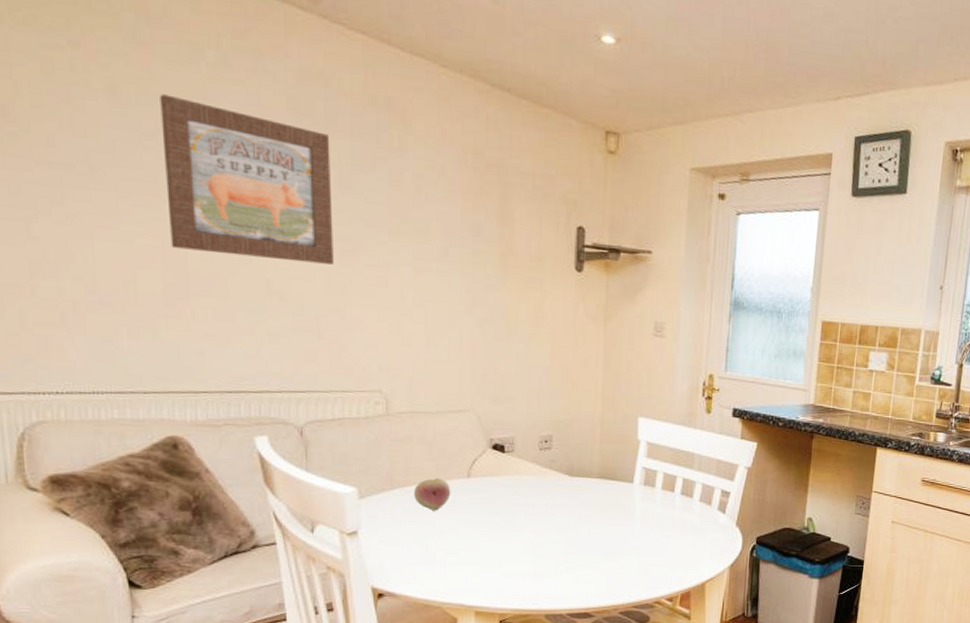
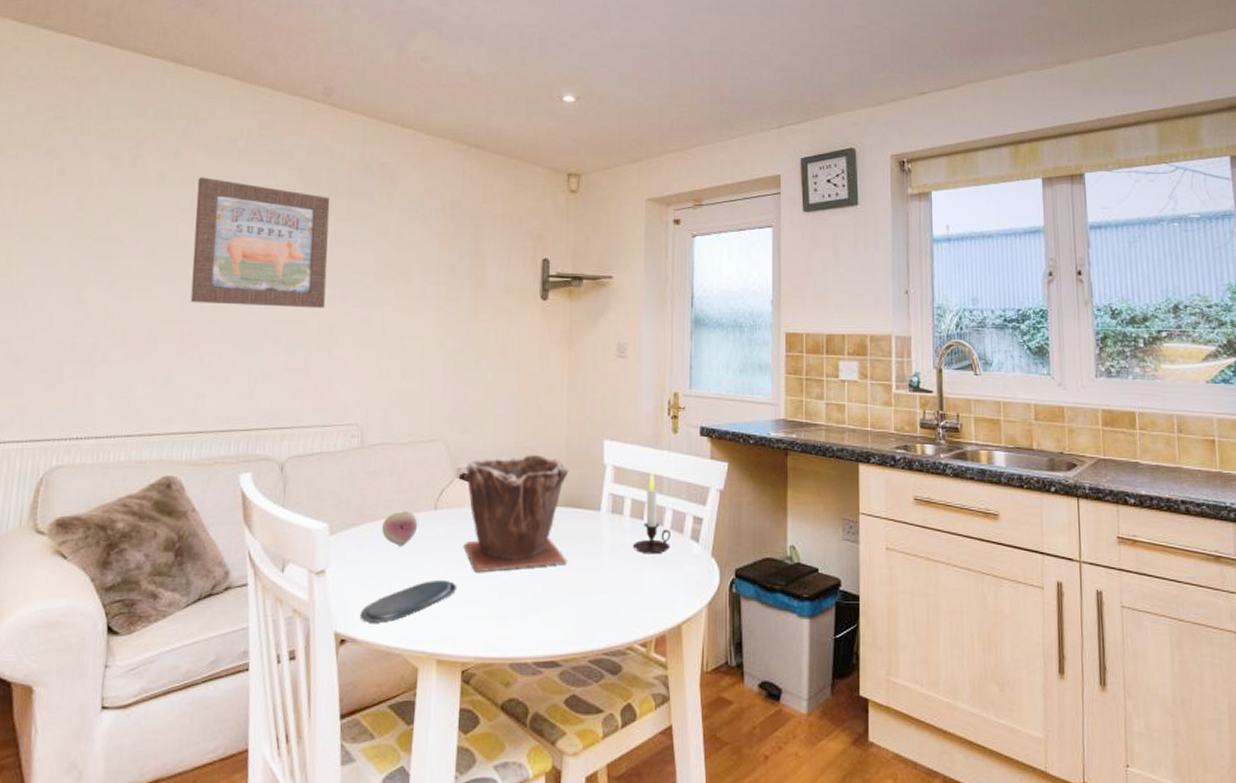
oval tray: none [396,541,492,579] -> present [360,579,456,623]
plant pot: none [498,428,603,536] -> present [463,454,569,573]
candle: none [663,447,699,523] -> present [632,470,670,555]

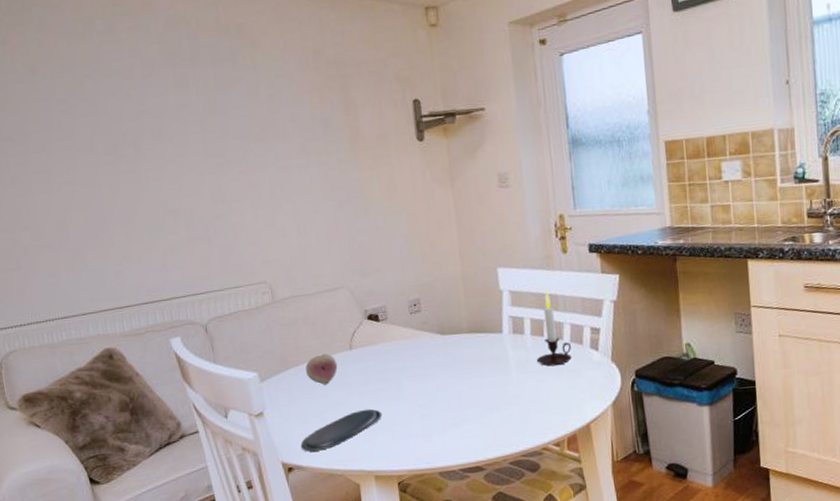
wall art: present [190,177,330,308] -> none [66,64,213,190]
plant pot: present [463,454,569,573] -> none [372,288,479,400]

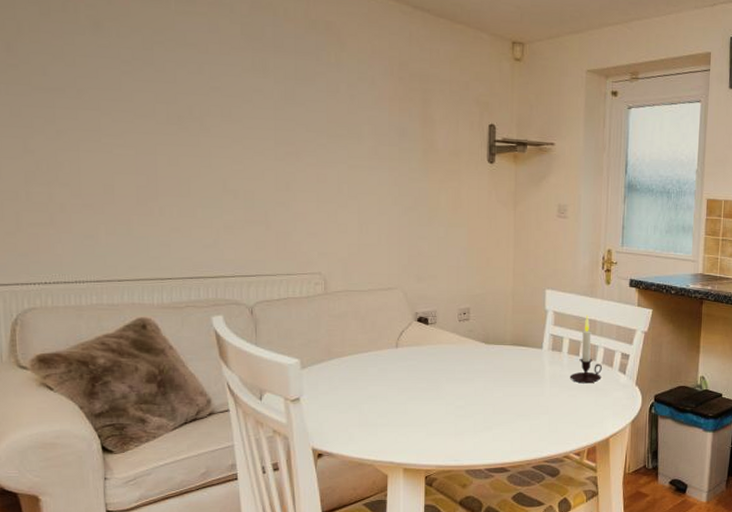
oval tray: present [300,408,381,452] -> none [334,405,418,440]
fruit: present [305,353,338,385] -> none [349,349,382,378]

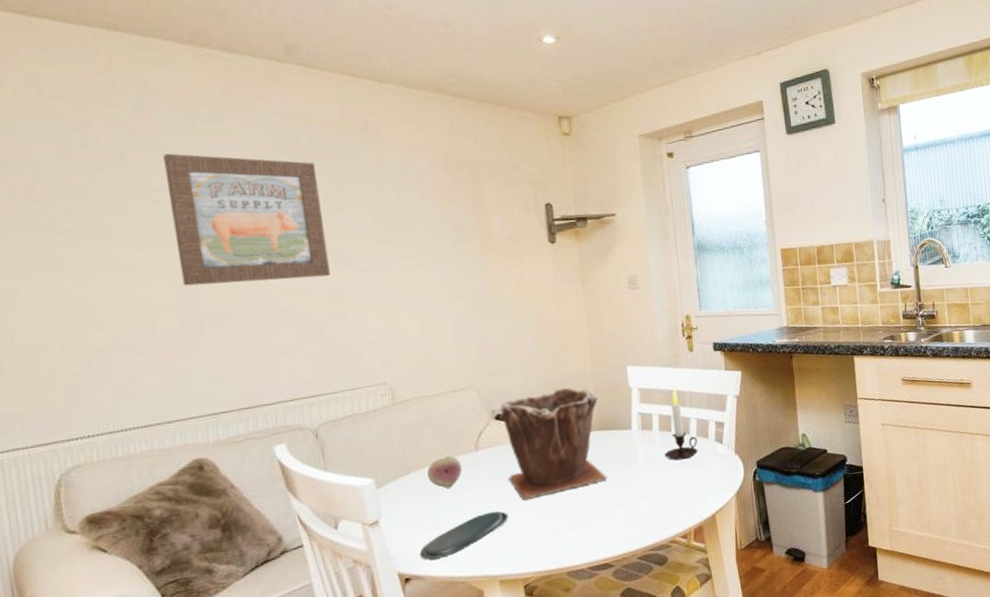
wall art: none [136,27,280,165] -> present [163,153,330,286]
oval tray: none [334,405,418,440] -> present [419,511,508,560]
fruit: none [349,349,382,378] -> present [427,456,462,489]
plant pot: none [423,301,515,399] -> present [500,387,608,500]

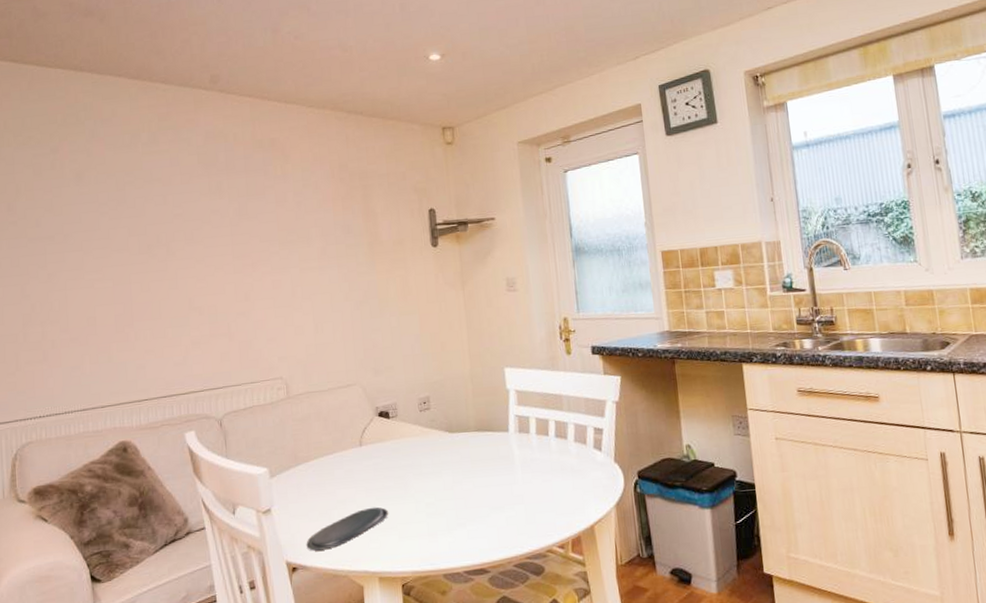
wall art: present [163,153,330,286] -> none [111,171,238,286]
fruit: present [427,456,462,489] -> none [315,450,347,482]
plant pot: present [500,387,608,500] -> none [383,387,485,498]
candle: present [664,387,698,460] -> none [541,390,576,466]

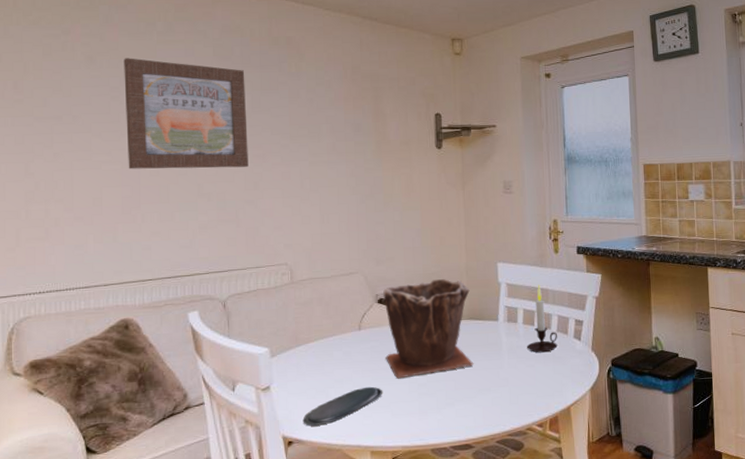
wall art: none [111,171,238,286] -> present [124,58,249,169]
plant pot: none [383,387,485,498] -> present [383,278,474,379]
candle: none [541,390,576,466] -> present [526,284,558,353]

